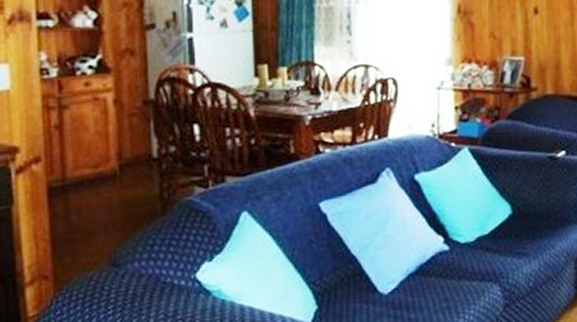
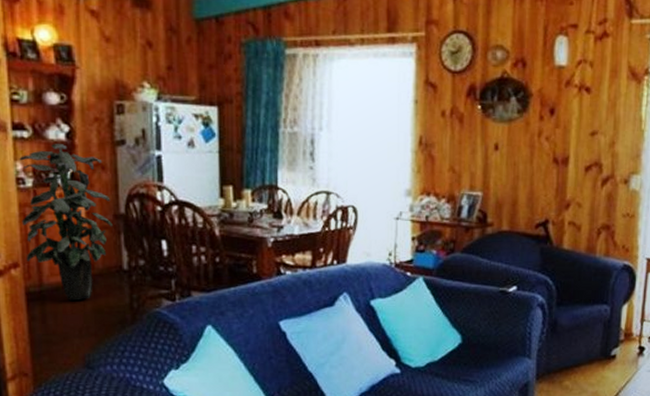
indoor plant: none [43,31,142,194] -> present [19,144,113,301]

